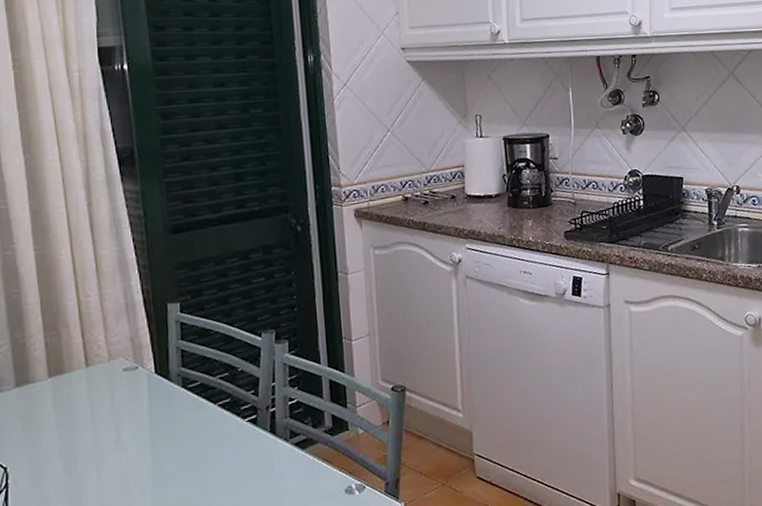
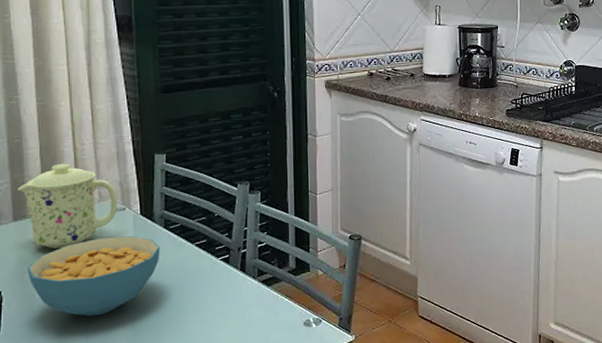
mug: none [18,318,129,417] -> present [17,163,117,249]
cereal bowl: none [34,398,180,493] -> present [27,236,160,317]

